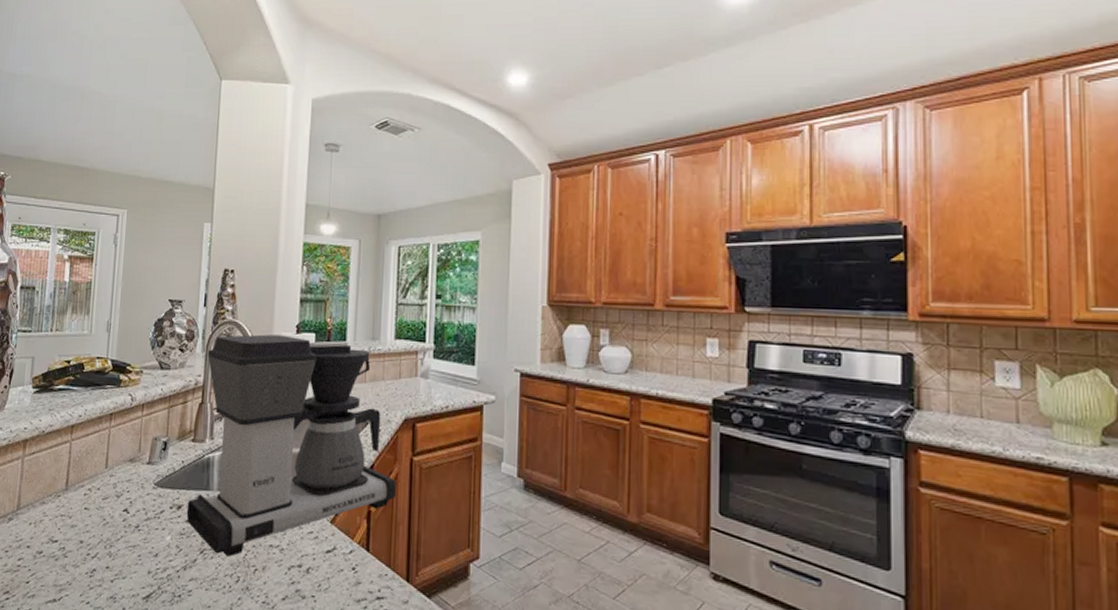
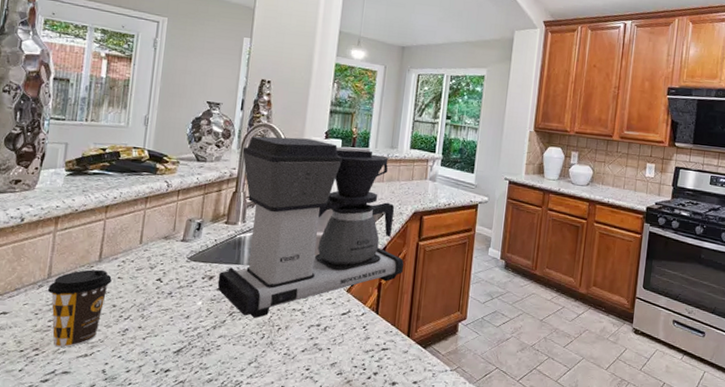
coffee cup: none [16,499,79,591] -> present [47,269,112,348]

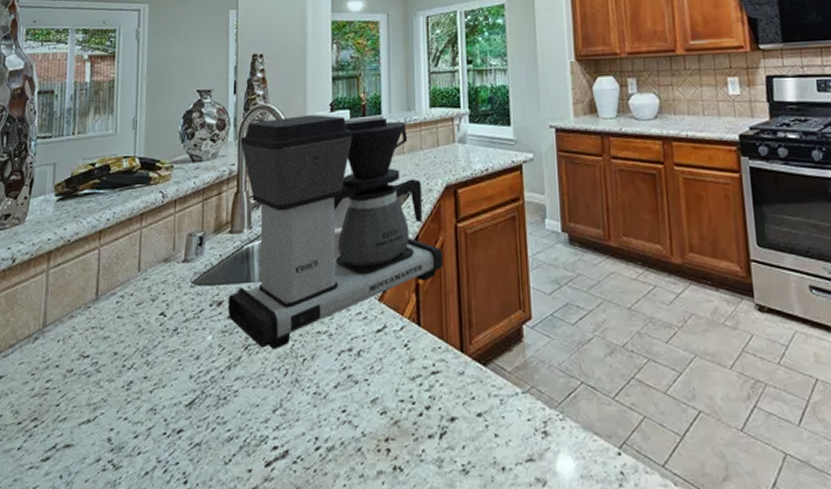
coffee cup: present [47,269,112,348] -> none [43,309,111,414]

